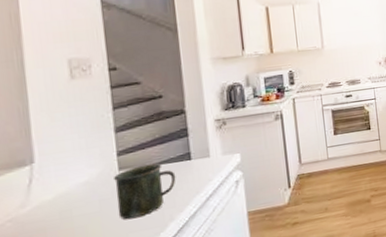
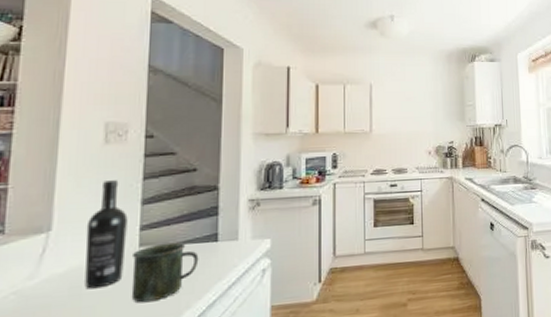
wine bottle: none [66,112,108,212] -> present [85,180,128,289]

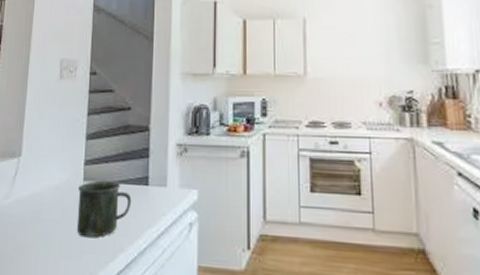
wine bottle: present [85,180,128,289] -> none [43,114,75,216]

